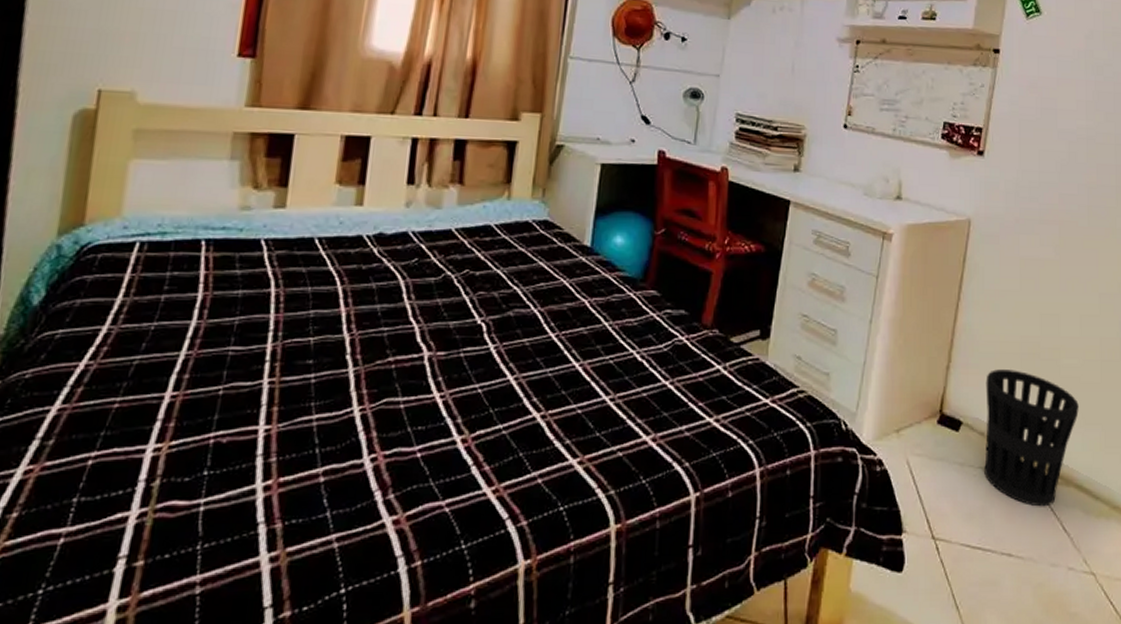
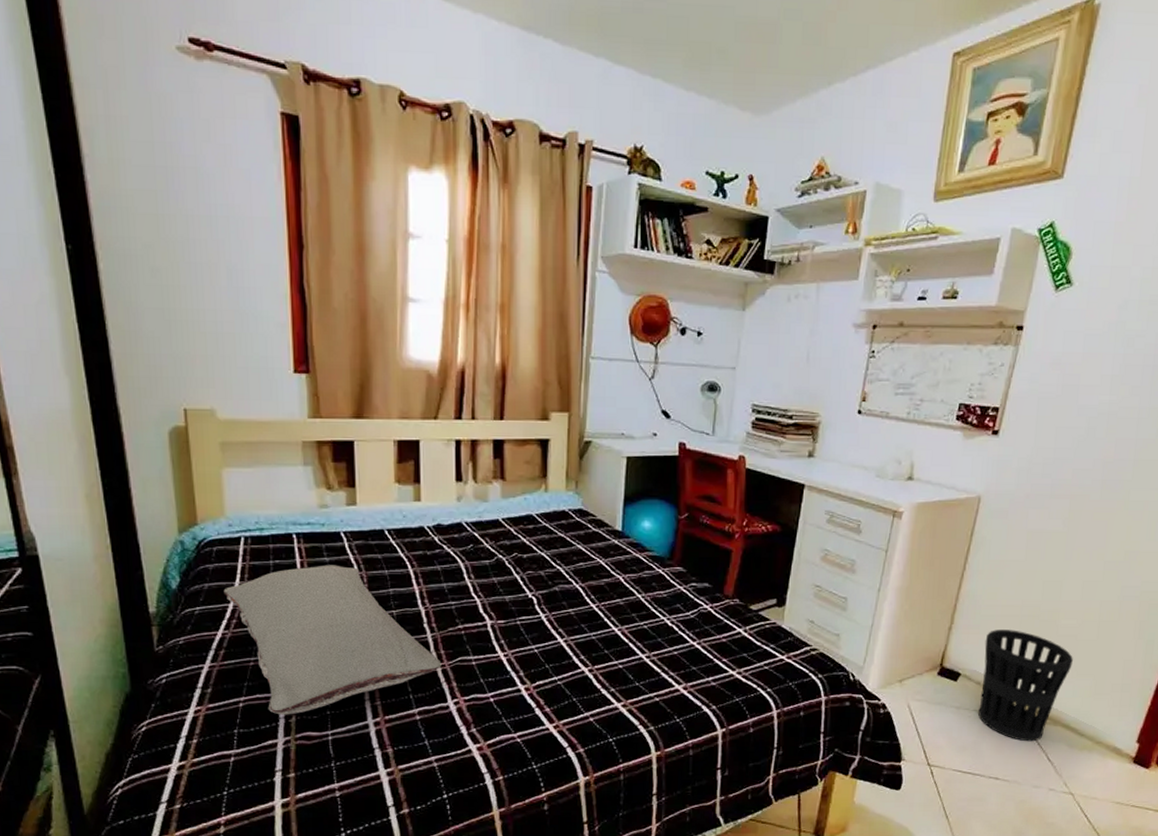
pillow: none [99,279,362,477] -> present [223,565,442,715]

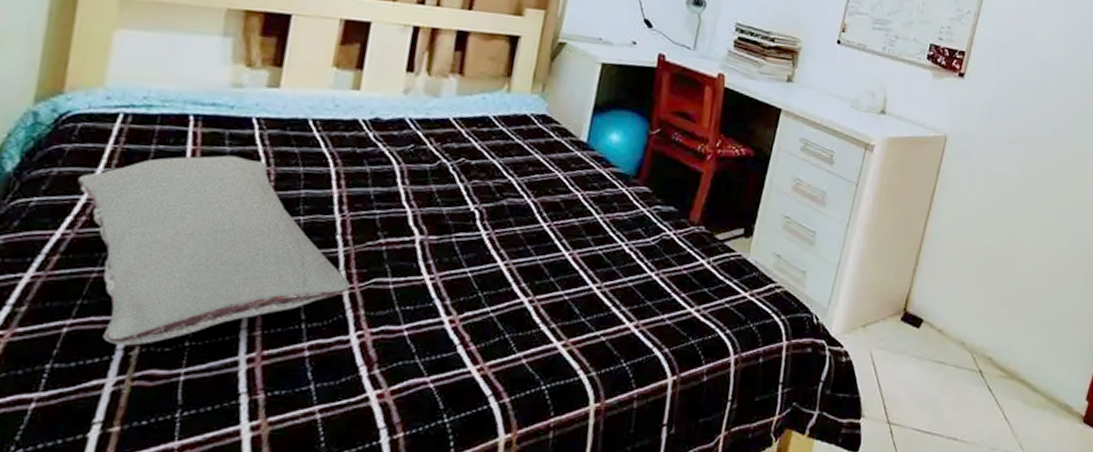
wastebasket: present [978,630,1073,742] -> none [939,274,1028,398]

